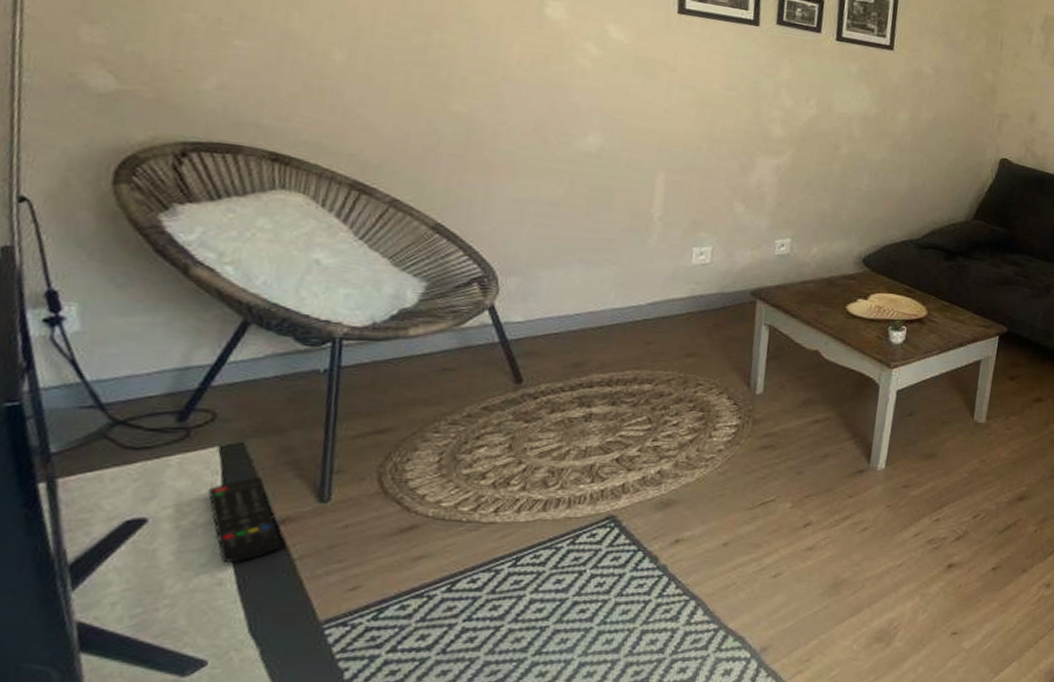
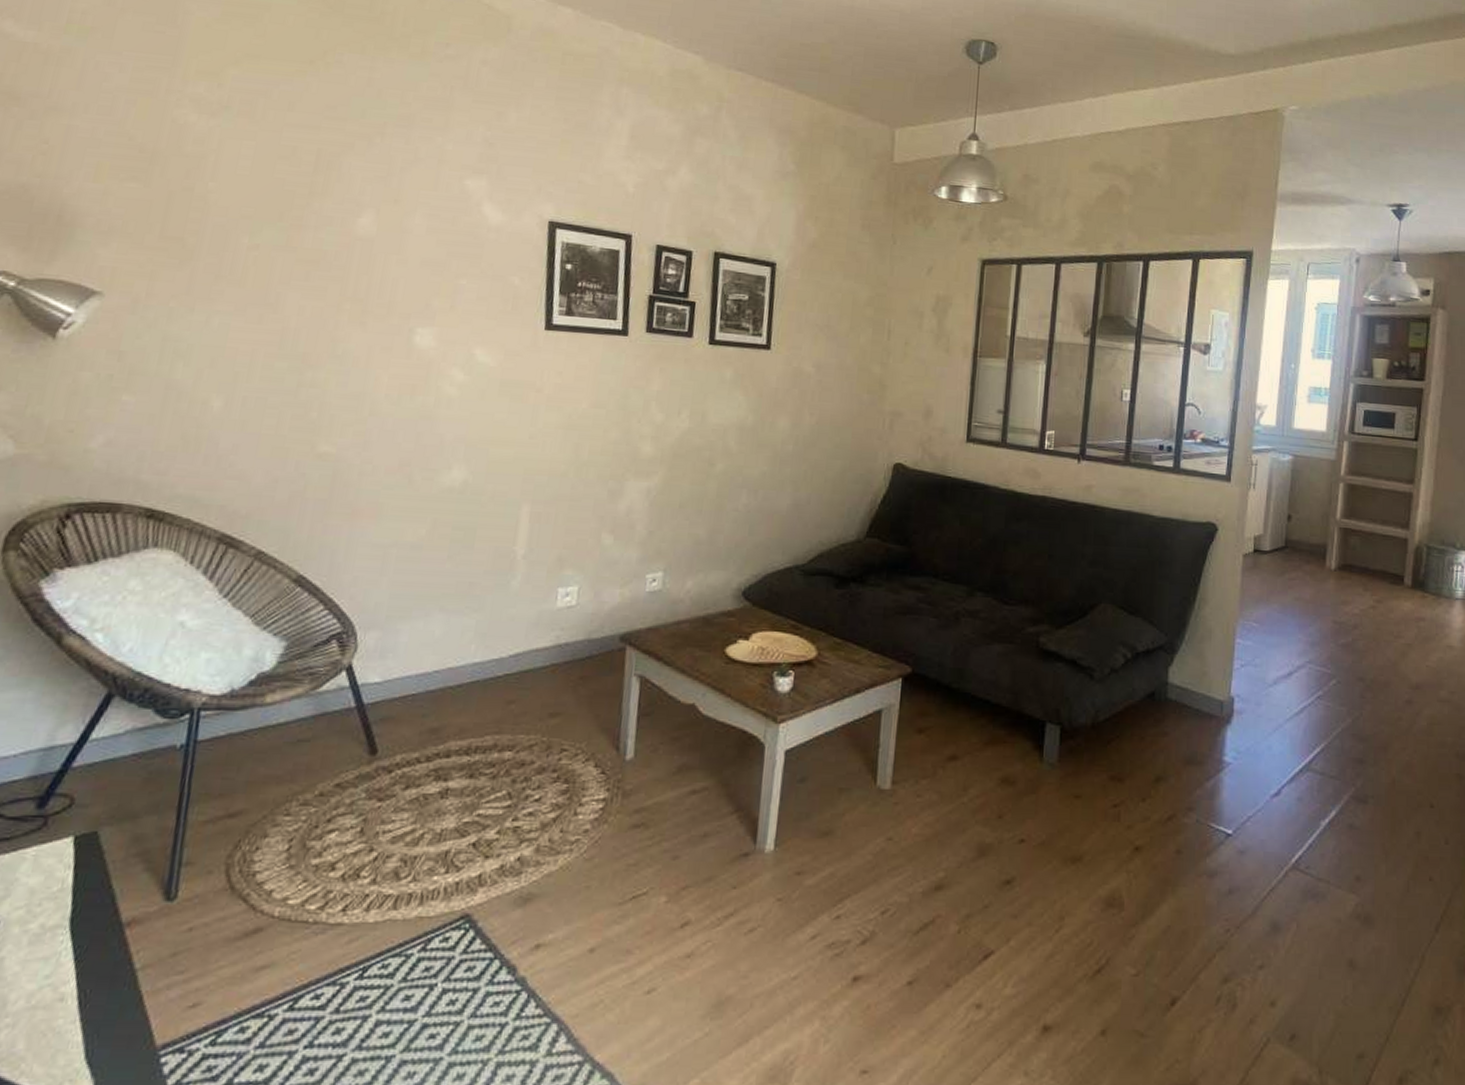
remote control: present [207,476,282,564] -> none [58,871,126,975]

